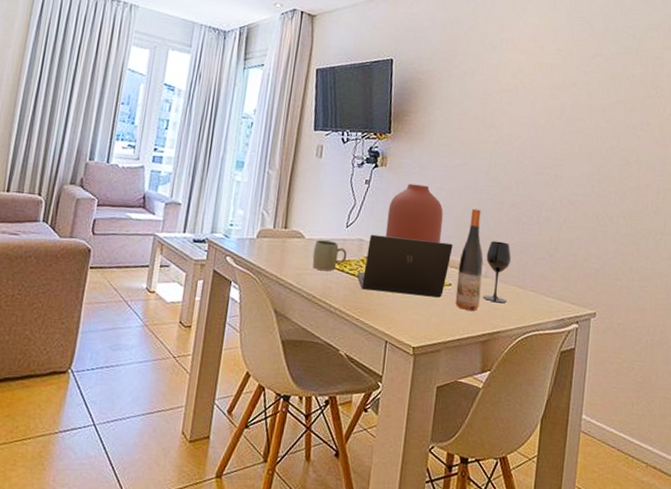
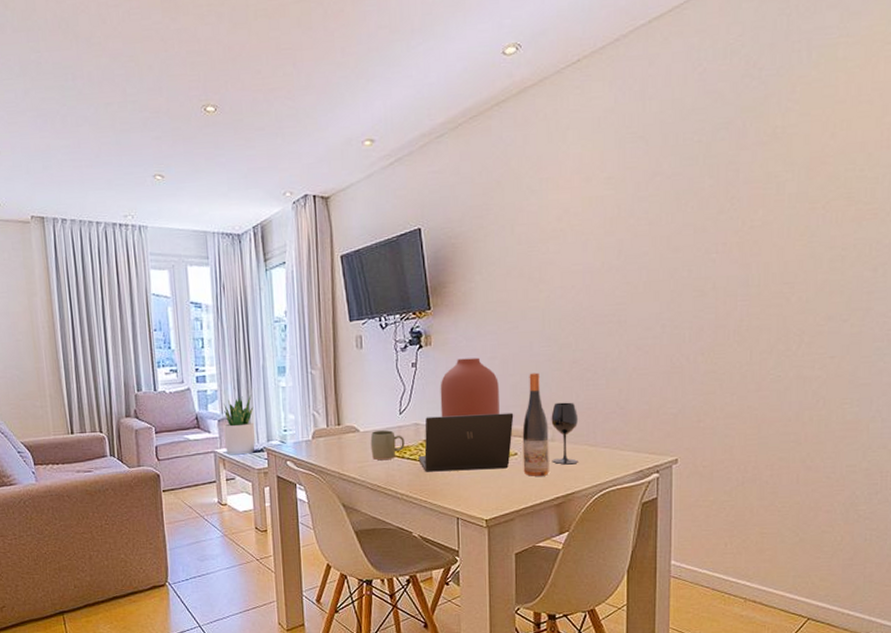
planter: none [166,183,205,243] -> present [223,395,255,455]

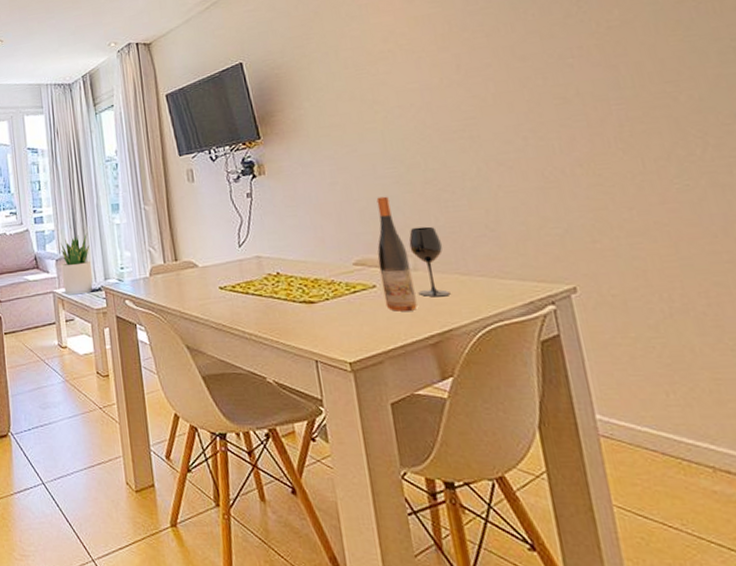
mug: present [370,430,405,461] -> none [210,264,248,297]
laptop: present [418,413,514,472] -> none [264,240,369,309]
vase: present [440,357,499,417] -> none [279,184,349,249]

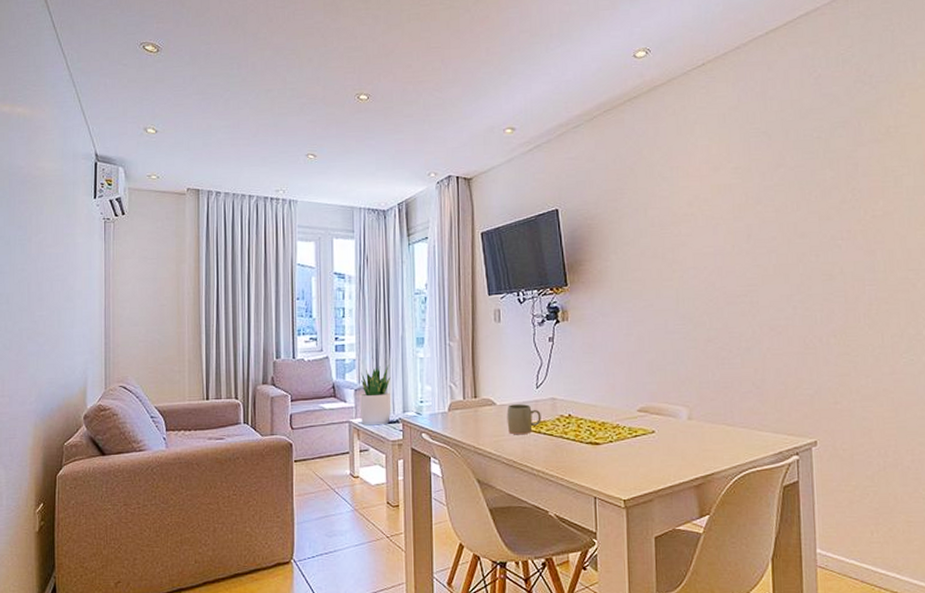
mug: none [210,264,248,297] -> present [506,404,541,435]
wine bottle: present [376,196,417,312] -> none [659,350,688,455]
wineglass: present [408,226,451,297] -> none [687,380,716,444]

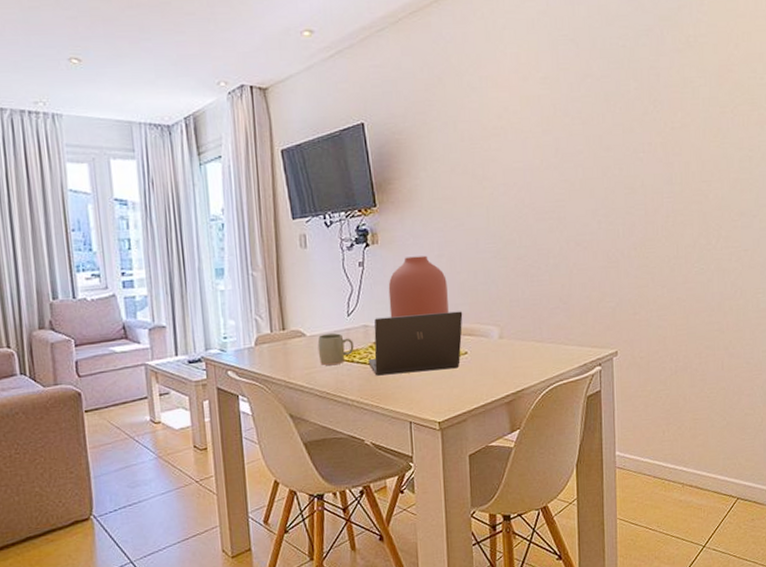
planter: present [359,365,391,426] -> none [154,300,192,368]
laptop: none [555,389,651,448] -> present [368,311,463,376]
vase: none [576,334,636,393] -> present [388,255,449,318]

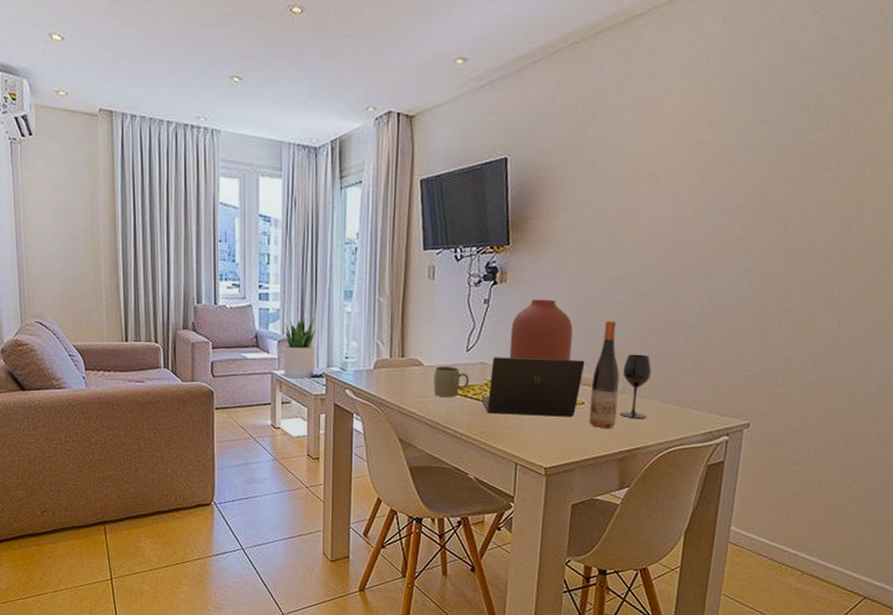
planter: none [154,300,192,368] -> present [283,317,316,379]
wine bottle: none [471,269,499,375] -> present [589,320,620,428]
wineglass: none [498,298,526,362] -> present [619,354,652,419]

